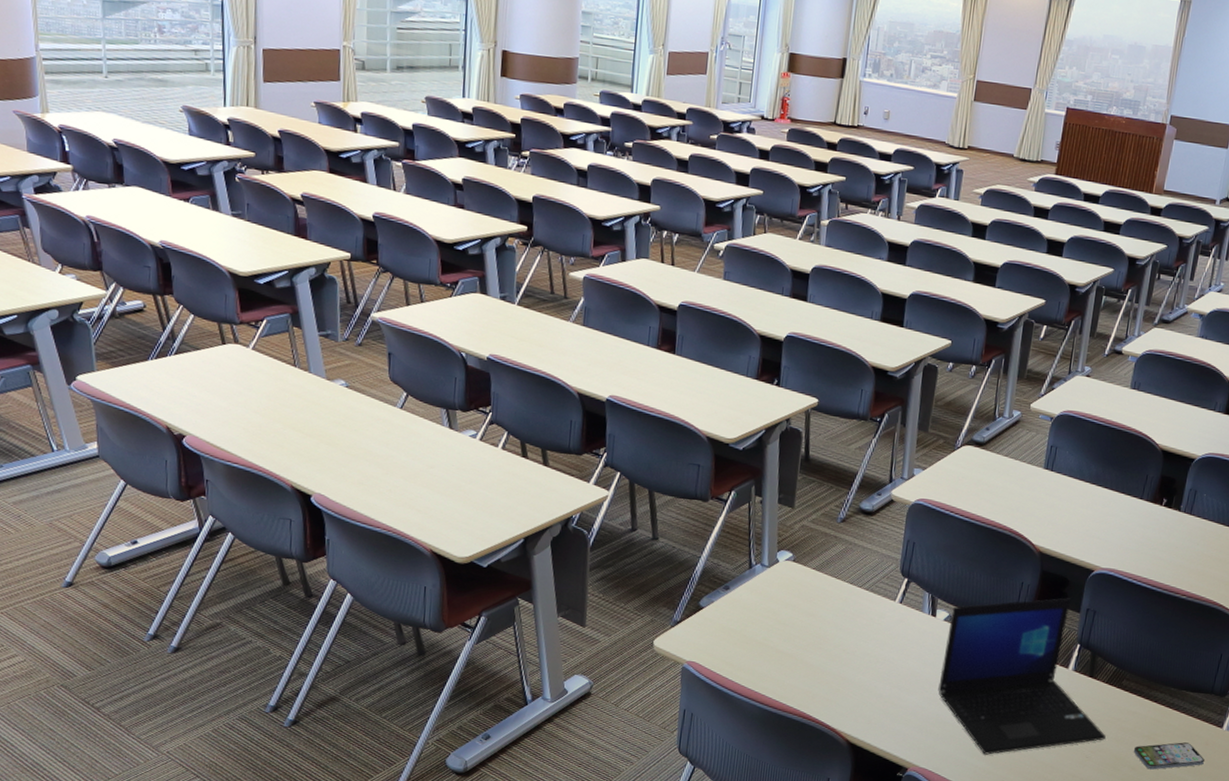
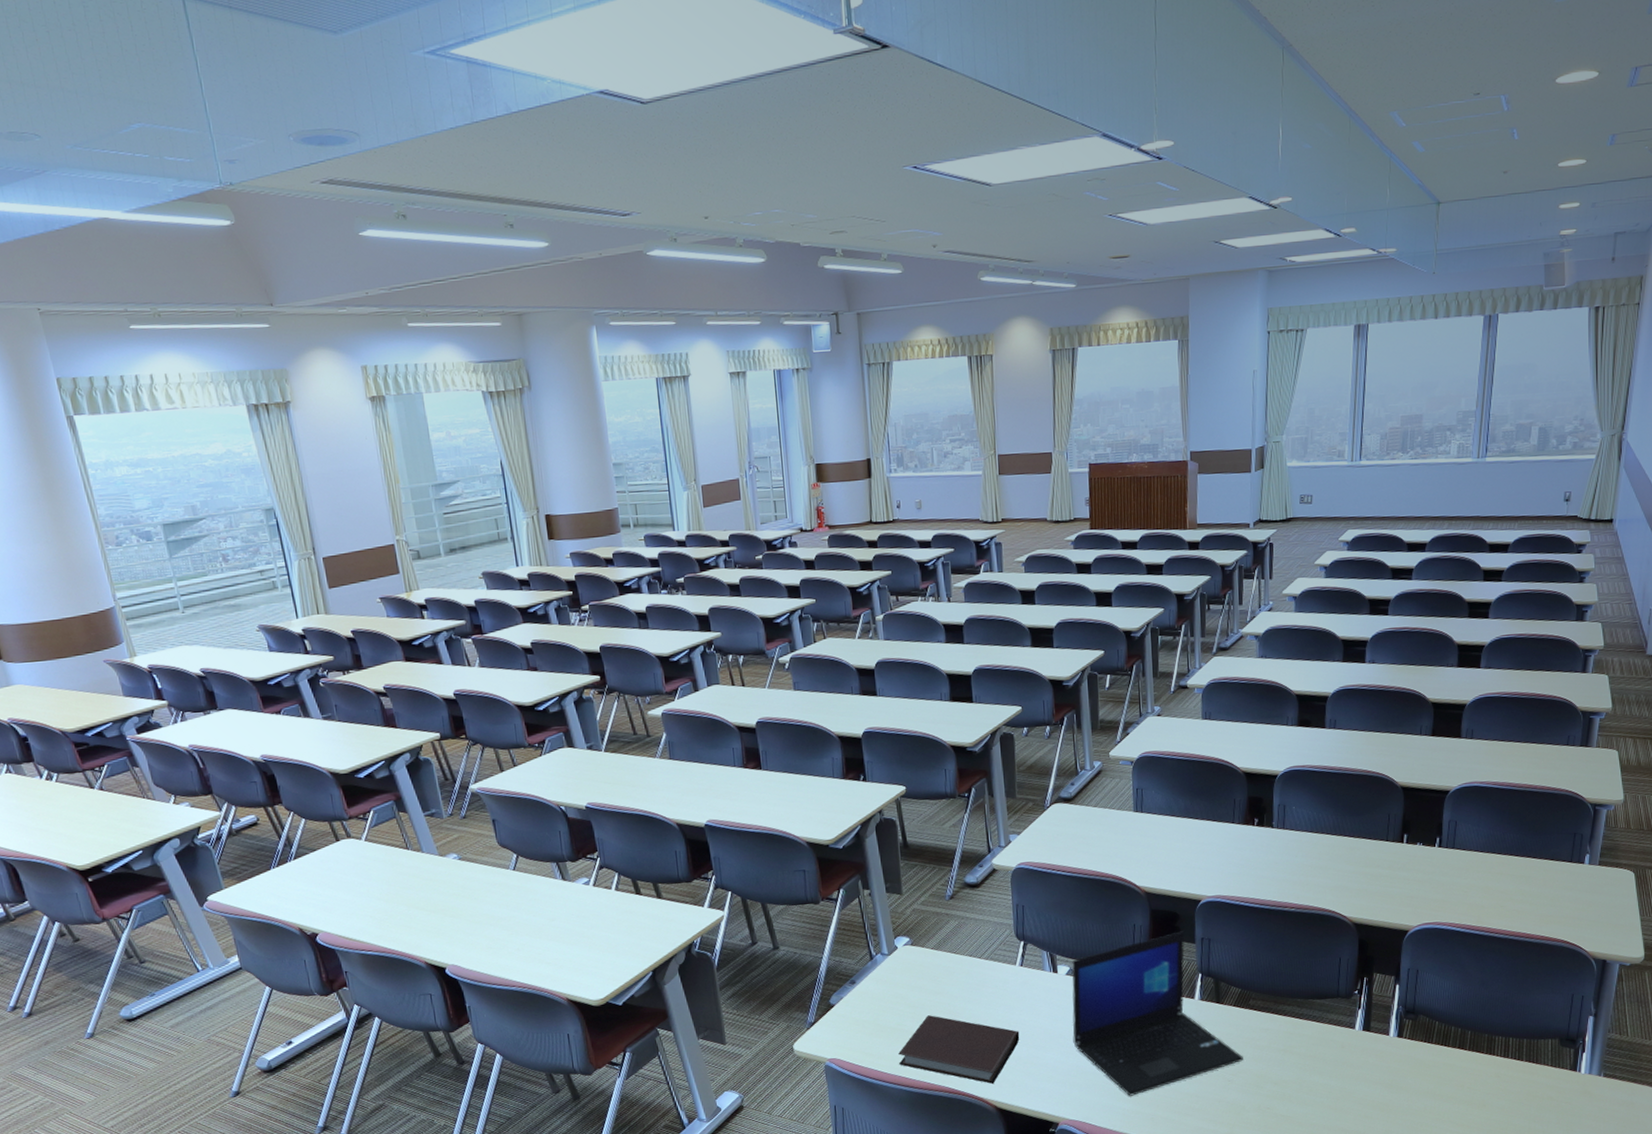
notebook: none [758,635,886,717] -> present [898,1015,1020,1084]
smartphone: present [1133,742,1205,770] -> none [1272,1049,1343,1082]

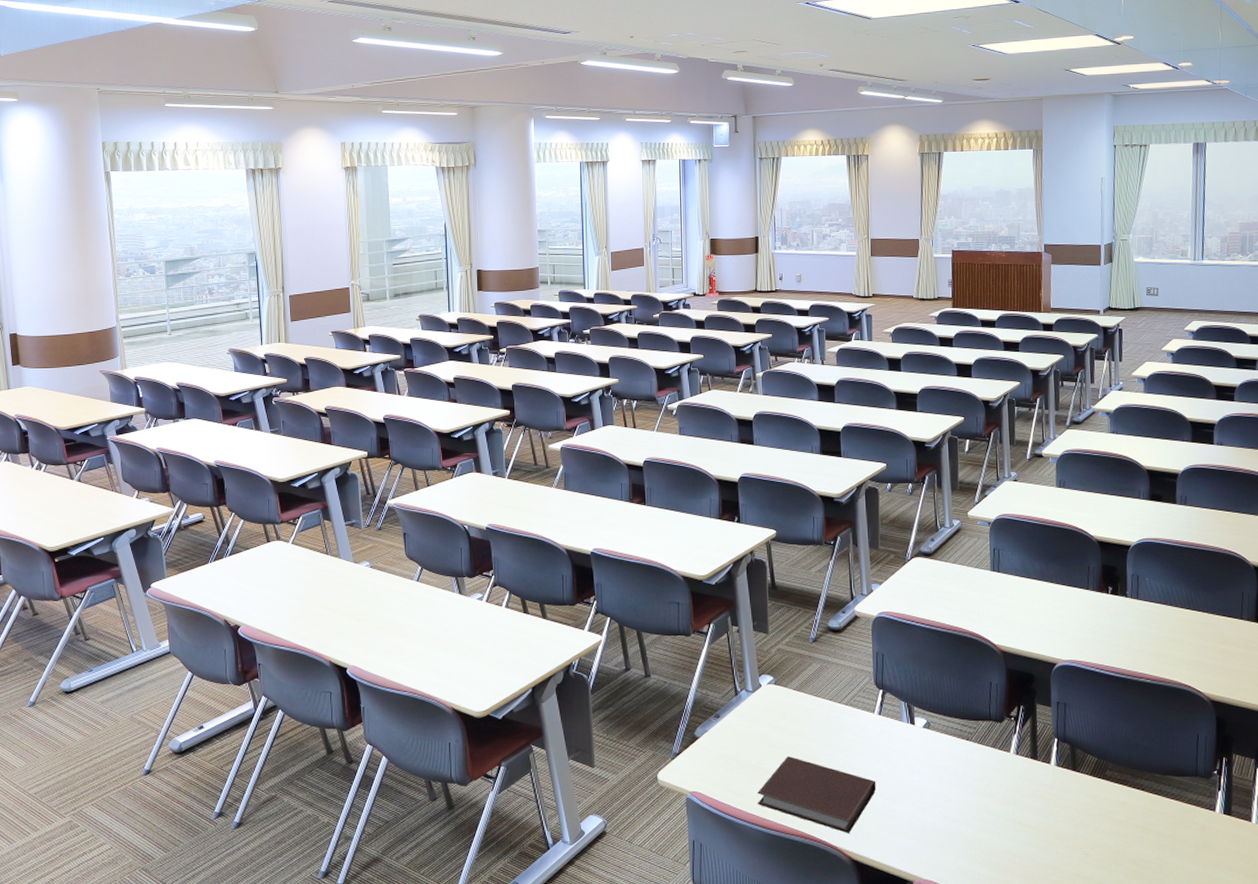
laptop: present [1072,931,1244,1096] -> none [928,693,1102,860]

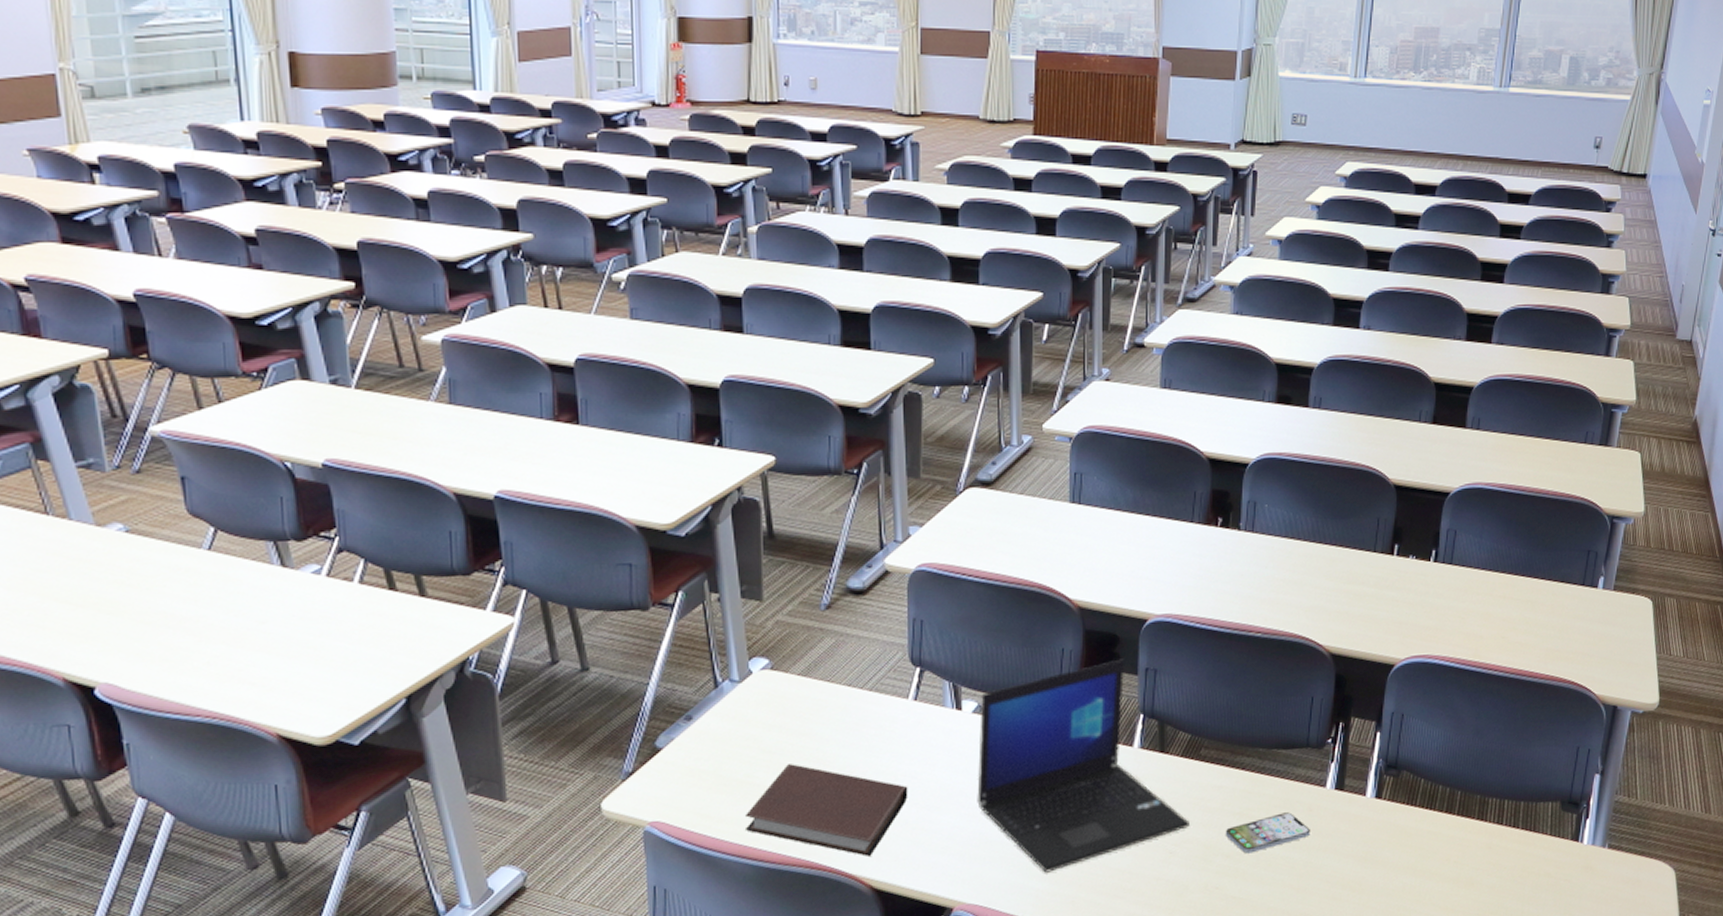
laptop: none [928,693,1102,860] -> present [977,659,1191,873]
smartphone: none [1131,830,1205,861] -> present [1225,812,1310,854]

